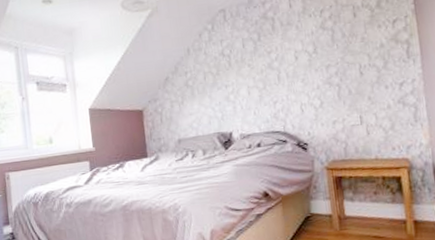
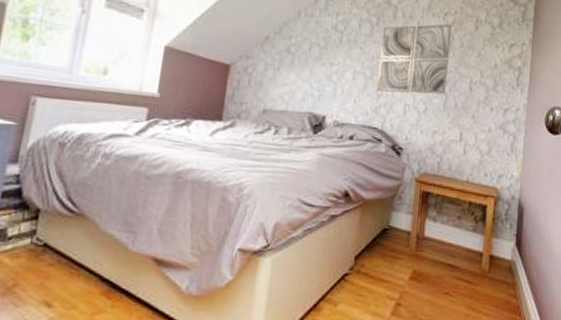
wall art: none [265,19,337,99] -> present [375,23,453,95]

